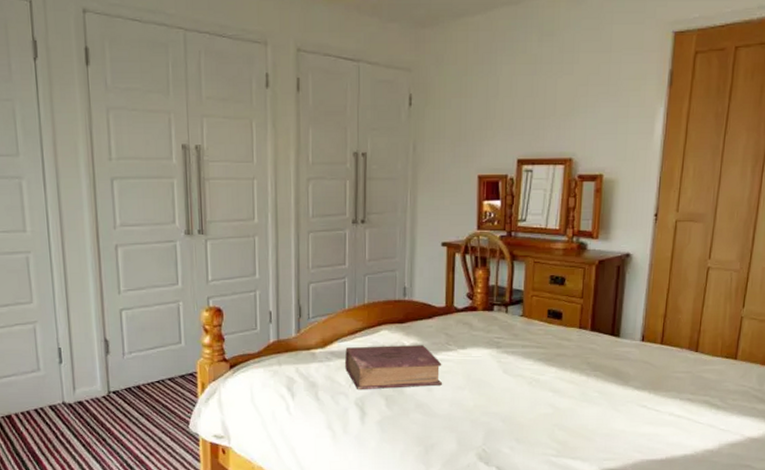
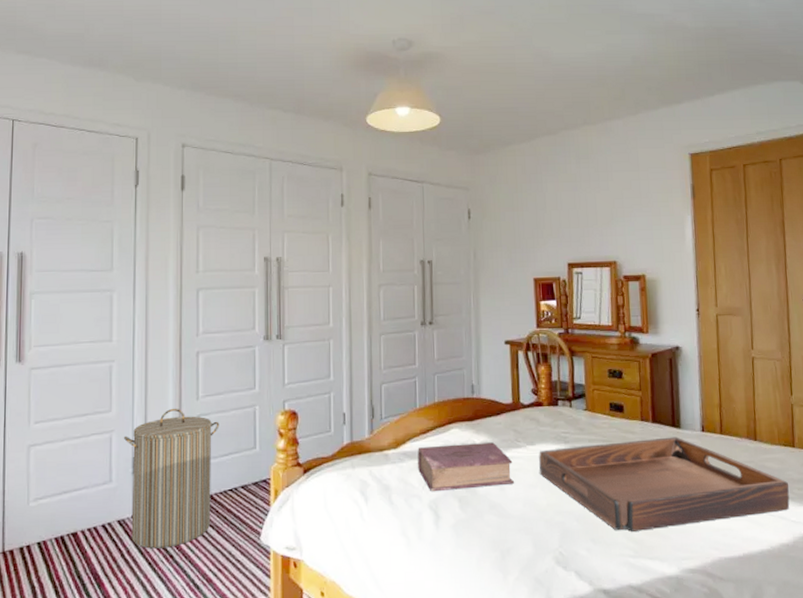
laundry hamper: none [47,301,143,432] -> present [123,408,220,549]
serving tray: none [469,345,724,433] -> present [539,437,790,532]

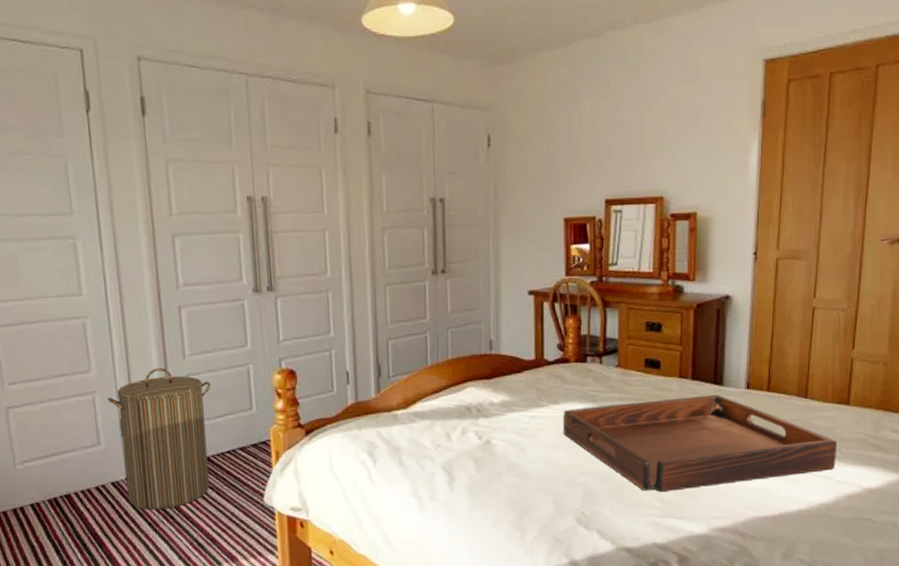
book: present [417,442,514,492] -> none [429,402,535,453]

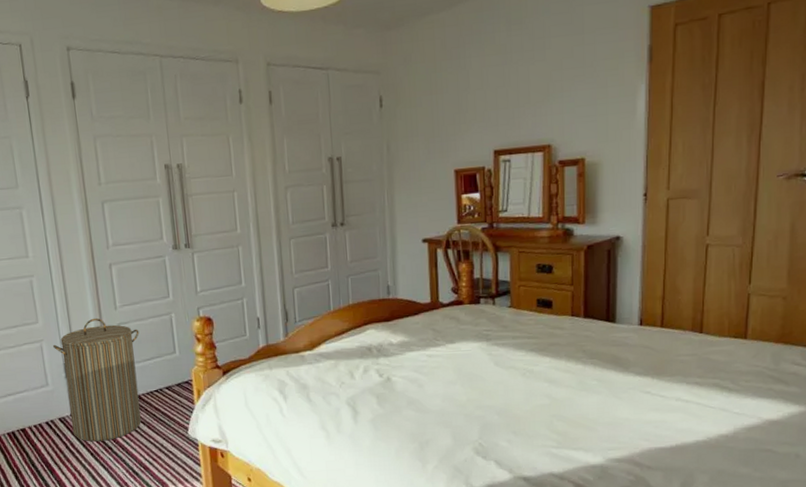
serving tray: present [563,394,838,492] -> none [459,331,736,424]

